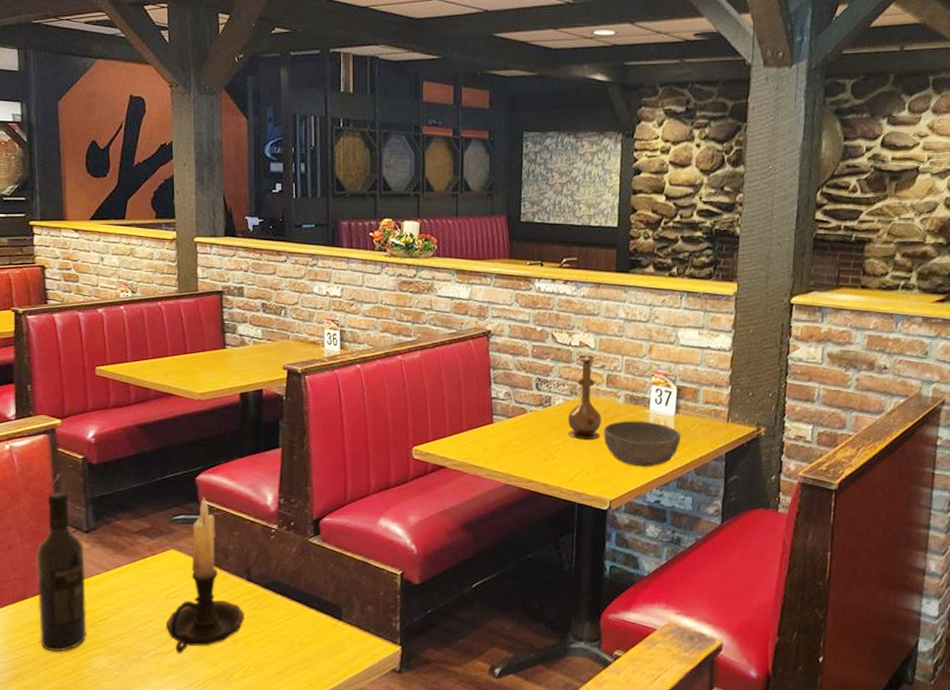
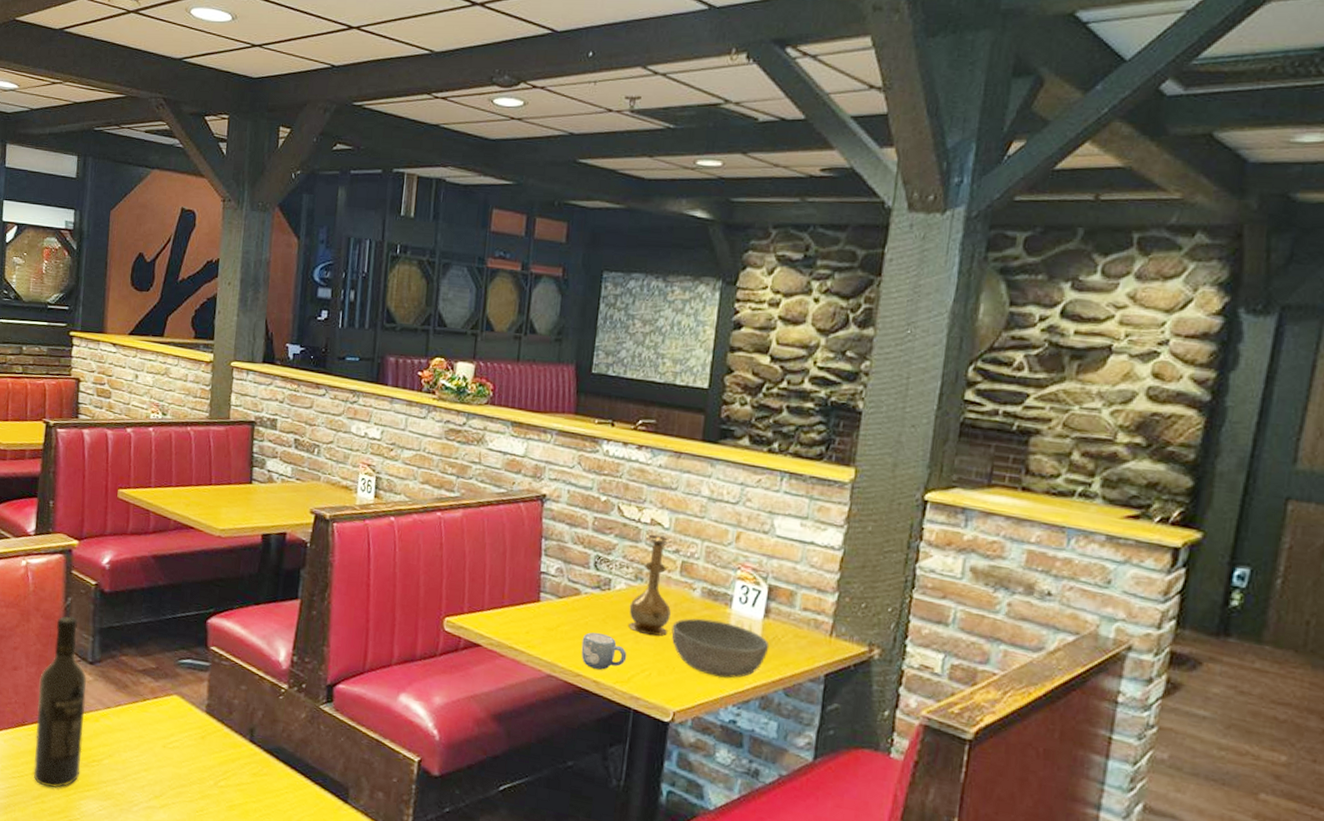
candle holder: present [165,497,244,654] -> none [159,642,243,811]
mug: none [531,443,569,474] -> present [581,632,627,670]

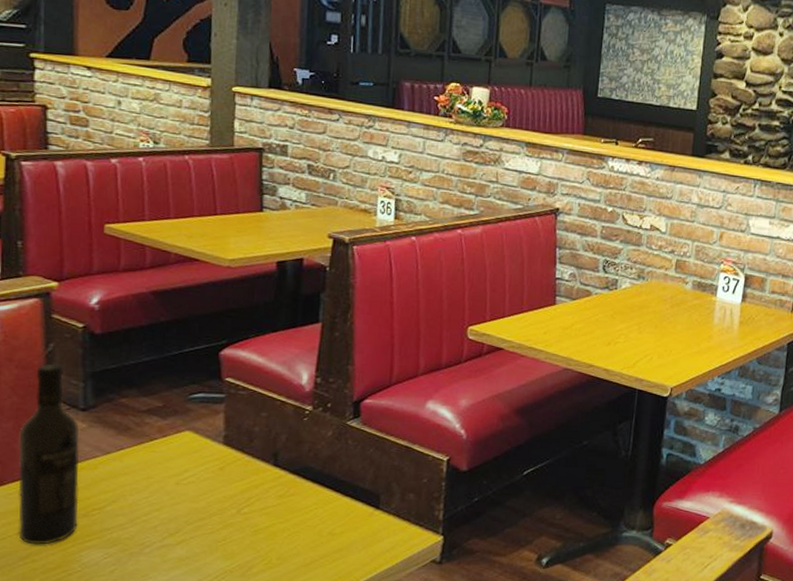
mug: present [581,632,627,670] -> none [593,327,632,359]
vase: present [629,534,672,636] -> none [633,238,669,325]
bowl: present [671,618,770,679] -> none [668,307,746,355]

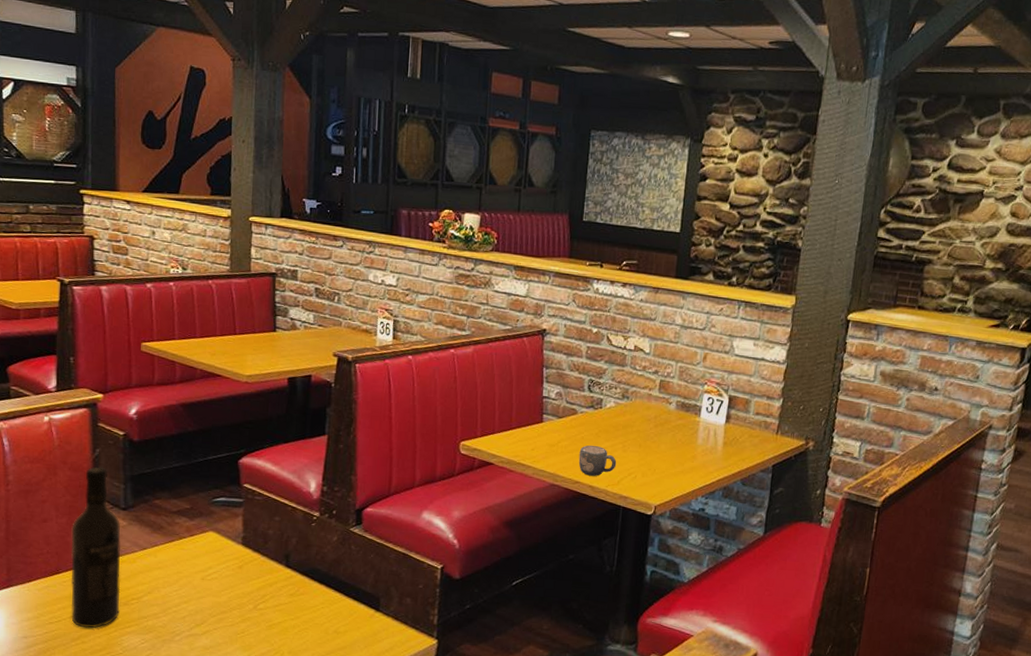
mug: none [593,327,632,359] -> present [578,445,617,476]

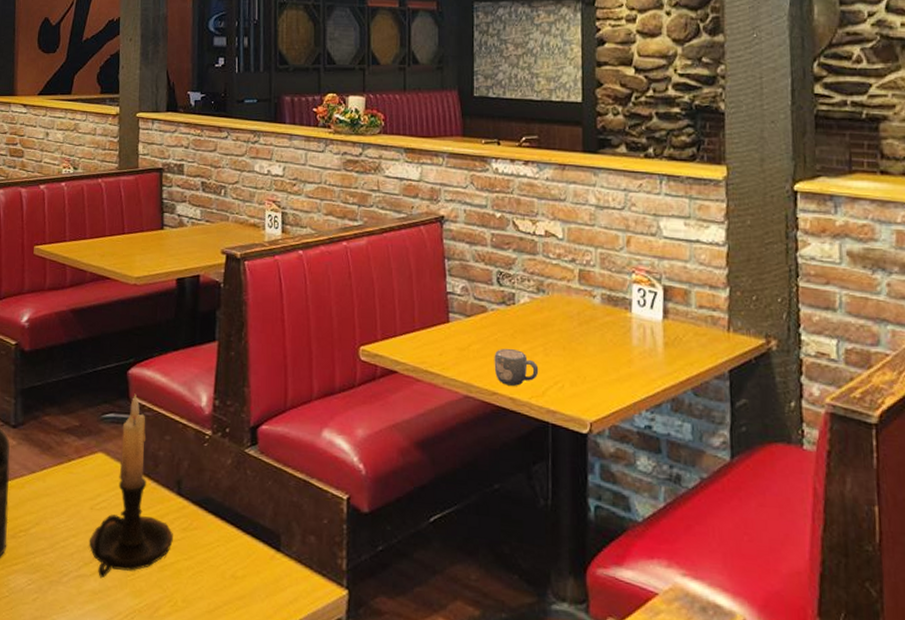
candle holder: none [200,480,281,637] -> present [89,393,173,578]

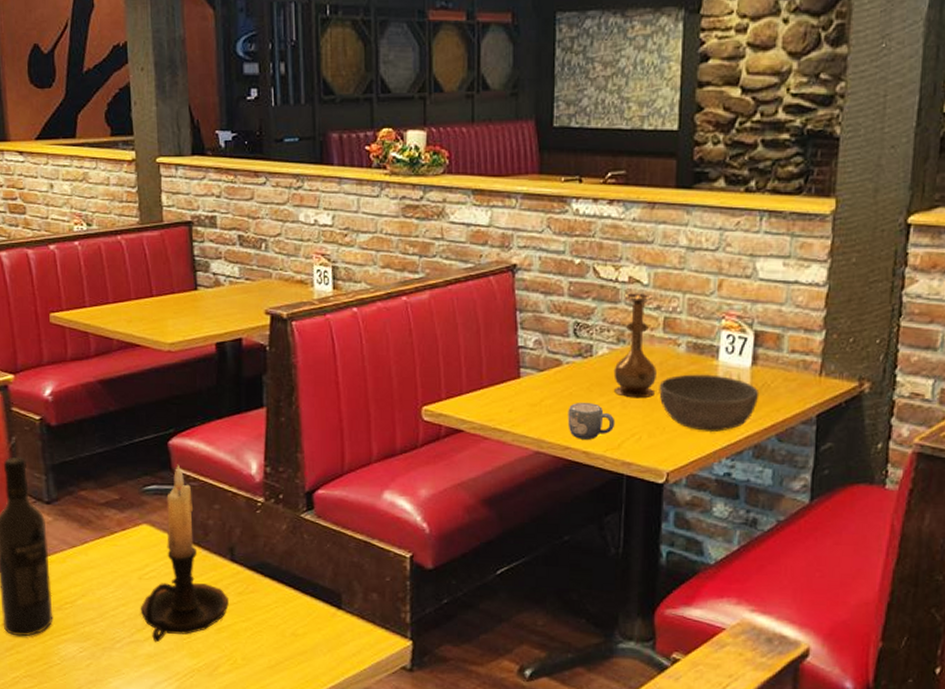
vase: none [535,245,576,346] -> present [613,293,658,397]
bowl: none [578,325,673,383] -> present [659,374,760,432]

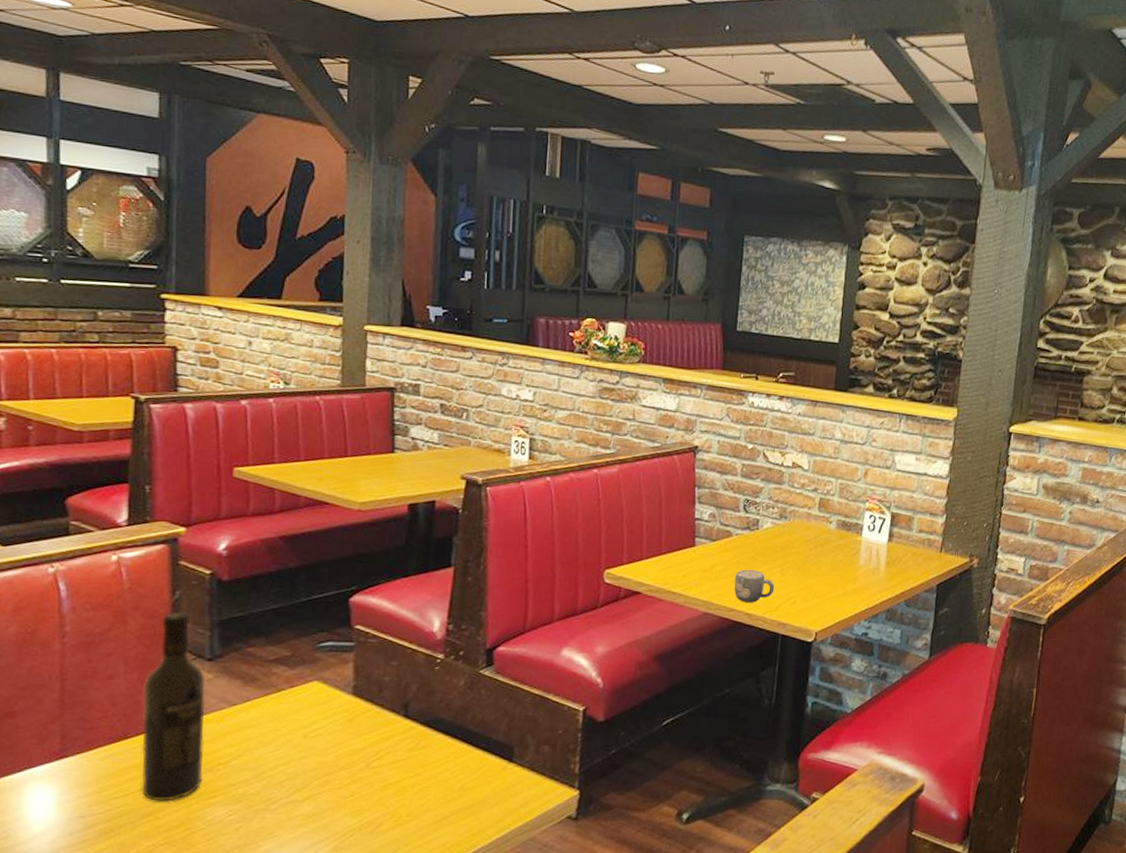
candle holder: present [140,464,229,643] -> none [301,621,398,802]
vase: present [613,293,658,397] -> none [775,476,812,567]
bowl: present [659,374,760,432] -> none [812,547,893,597]

